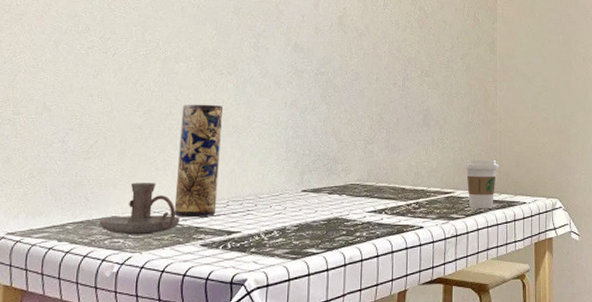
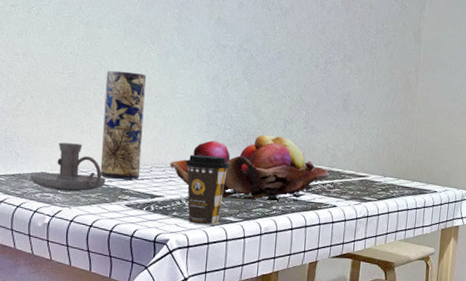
fruit basket: none [247,157,414,228] -> present [170,134,330,201]
coffee cup: none [264,184,310,261] -> present [185,154,230,226]
coffee cup: present [464,159,499,208] -> none [380,146,414,194]

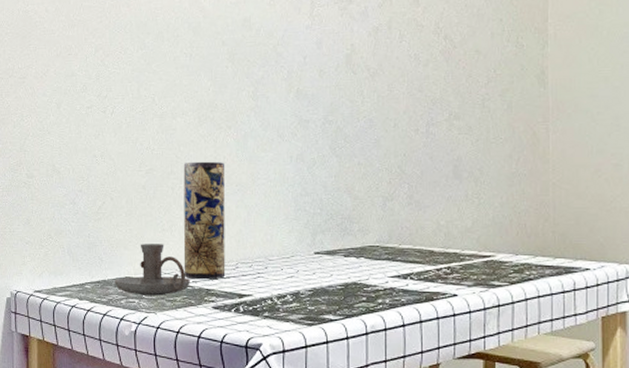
fruit basket: present [170,134,330,201] -> none [257,216,445,294]
coffee cup: present [185,154,230,226] -> none [274,245,324,327]

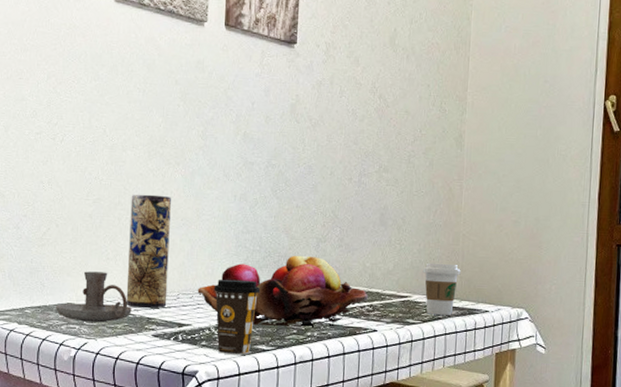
fruit basket: none [257,216,445,294] -> present [197,255,368,327]
coffee cup: none [274,245,324,327] -> present [213,279,261,356]
coffee cup: none [507,217,553,275] -> present [422,262,461,315]

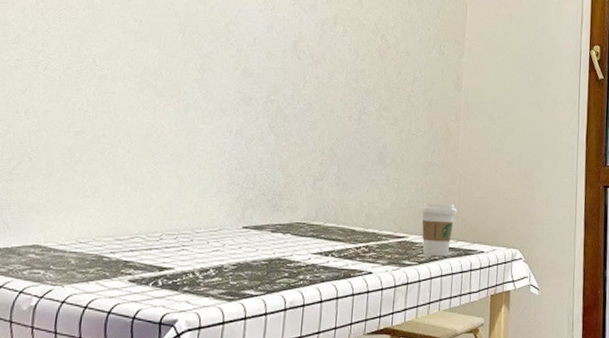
candle holder: present [56,271,132,323] -> none [19,209,108,267]
vase: present [126,194,172,309] -> none [101,126,163,251]
fruit basket: present [197,255,368,327] -> none [183,193,364,269]
coffee cup: present [213,279,261,356] -> none [201,218,252,302]

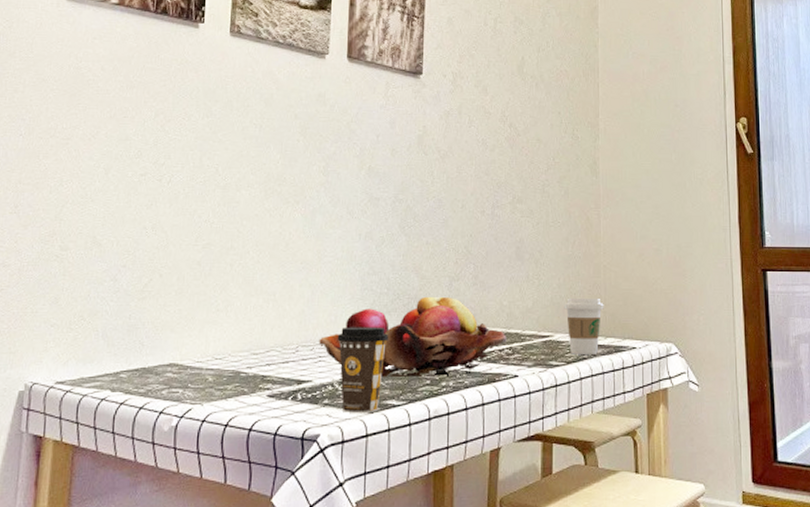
fruit basket: none [183,193,364,269] -> present [319,296,507,377]
coffee cup: none [201,218,252,302] -> present [337,326,389,414]

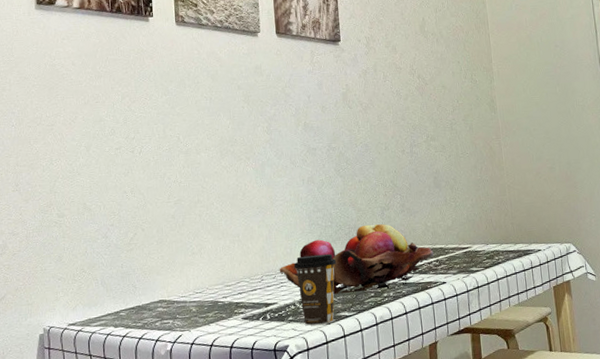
coffee cup: present [564,298,604,354] -> none [478,213,512,261]

